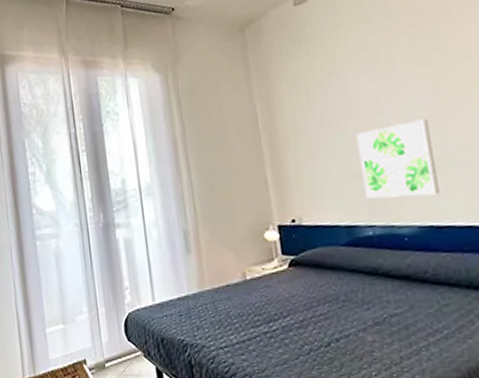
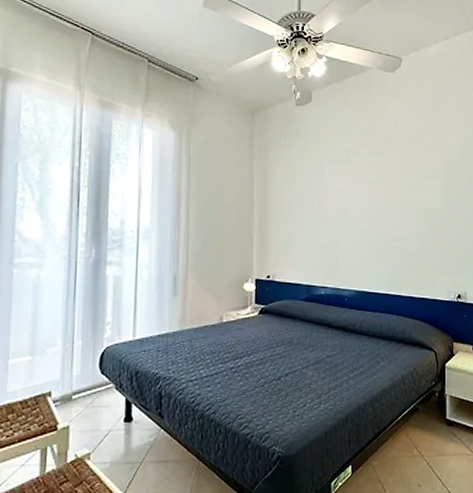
wall art: present [356,118,440,199] -> none [324,212,372,269]

